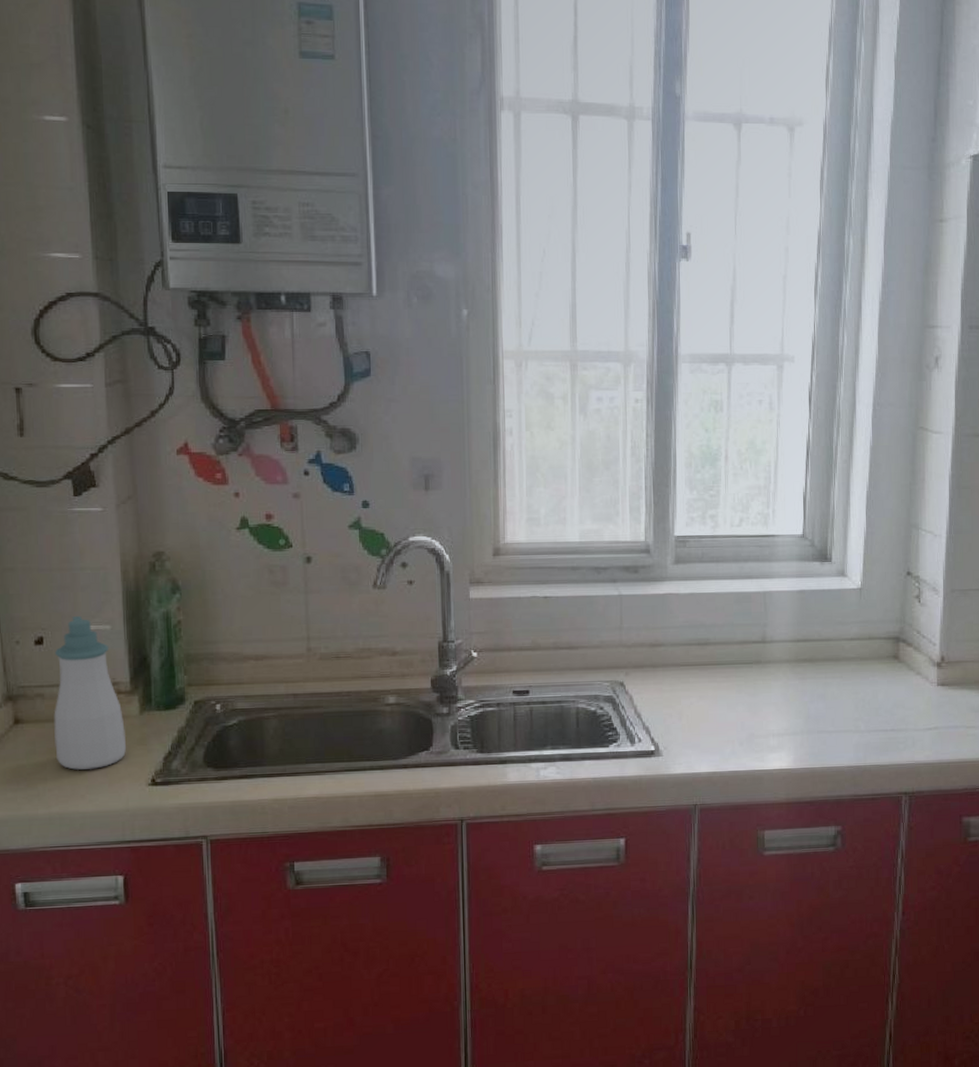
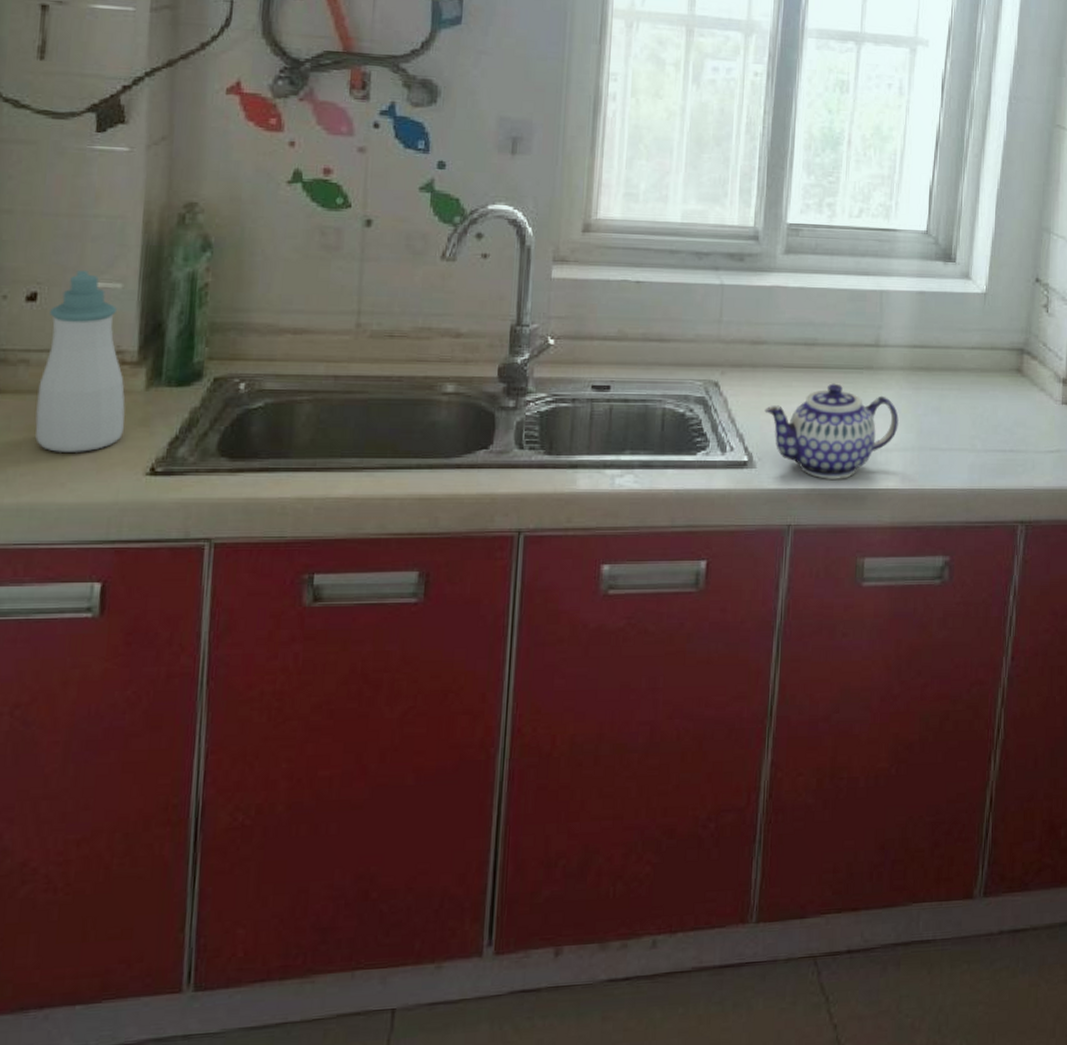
teapot: none [666,678,788,764] -> present [764,383,899,481]

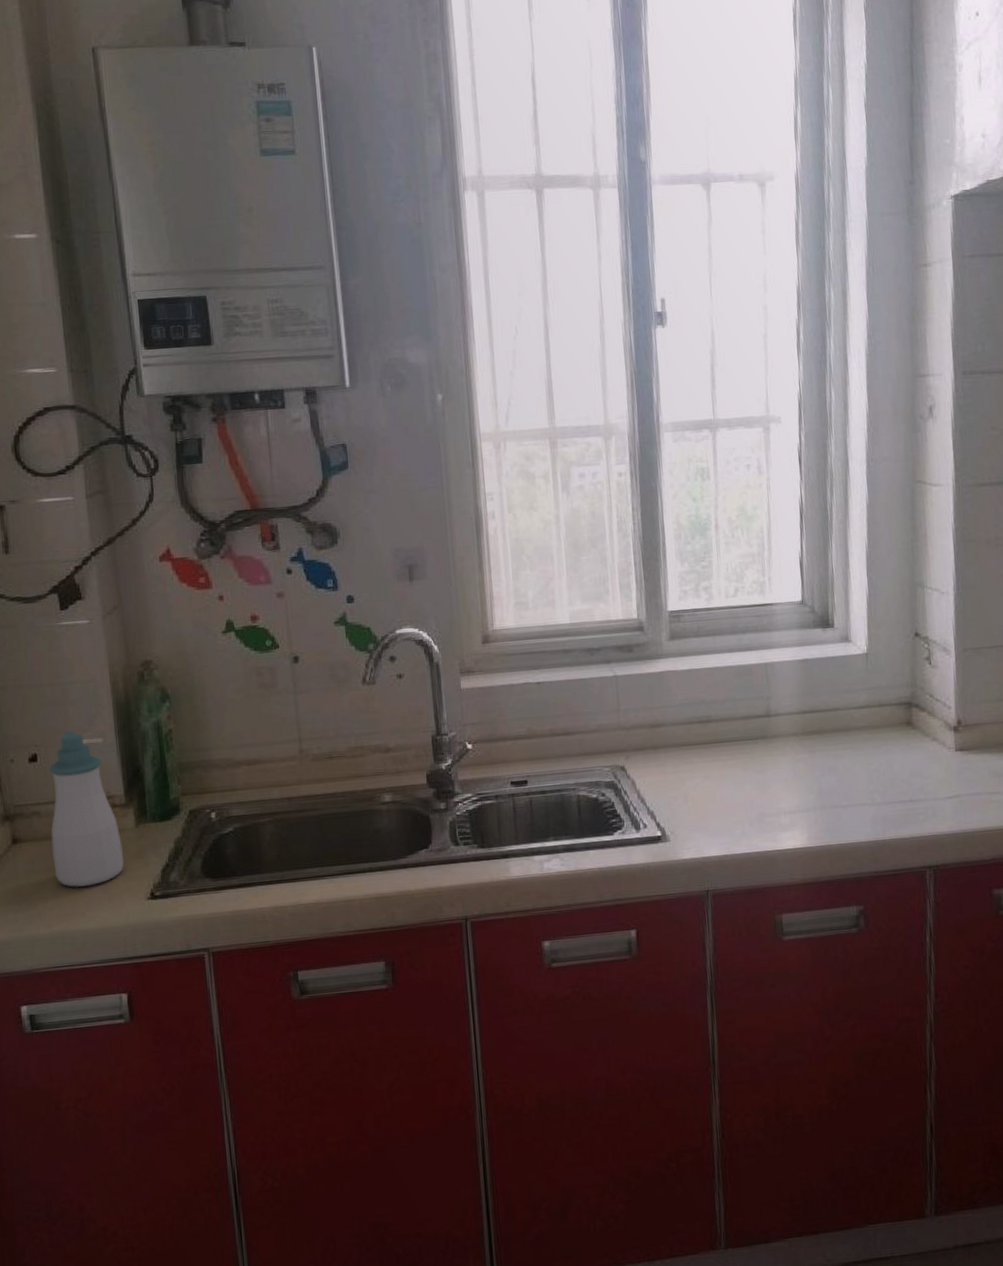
teapot: present [764,383,899,481] -> none [670,755,799,846]

